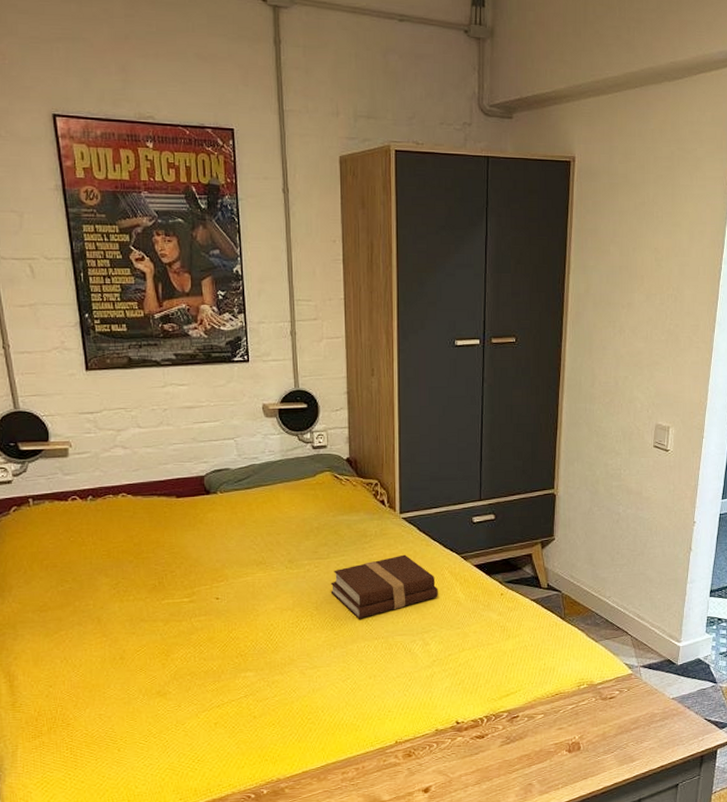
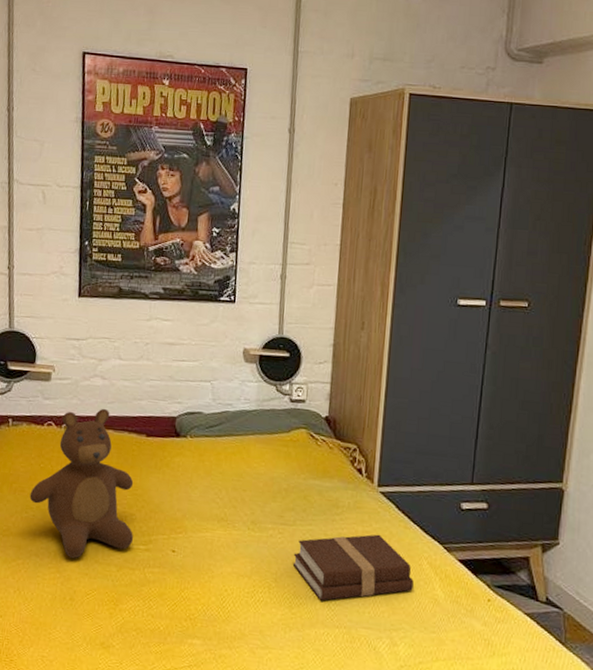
teddy bear: none [63,476,177,621] -> present [29,408,134,558]

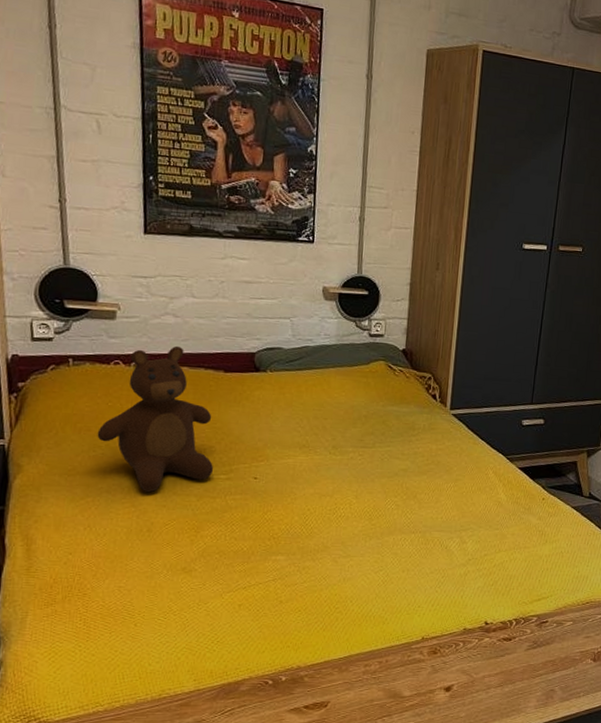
book: present [292,534,414,601] -> none [372,451,481,512]

